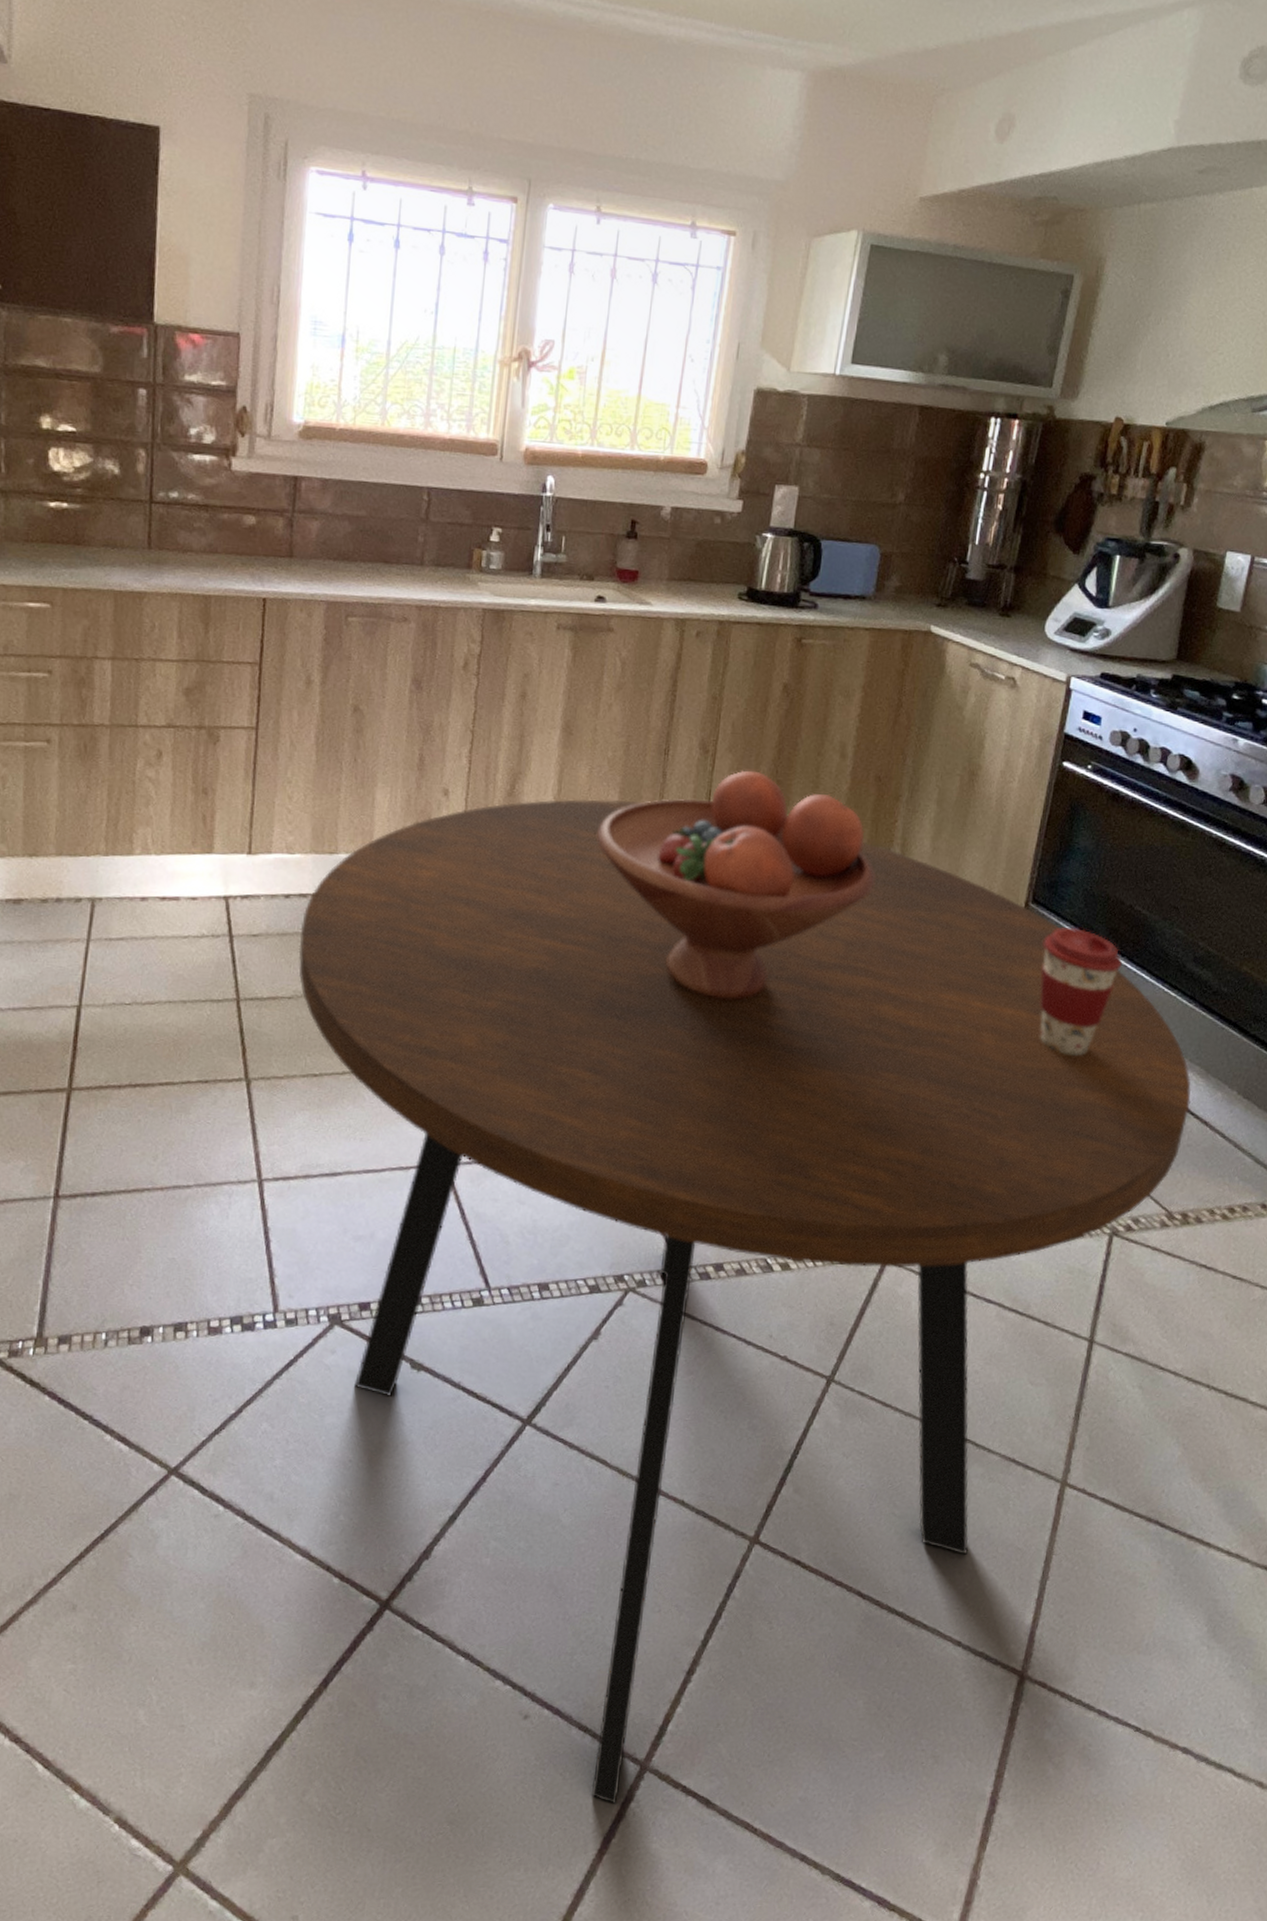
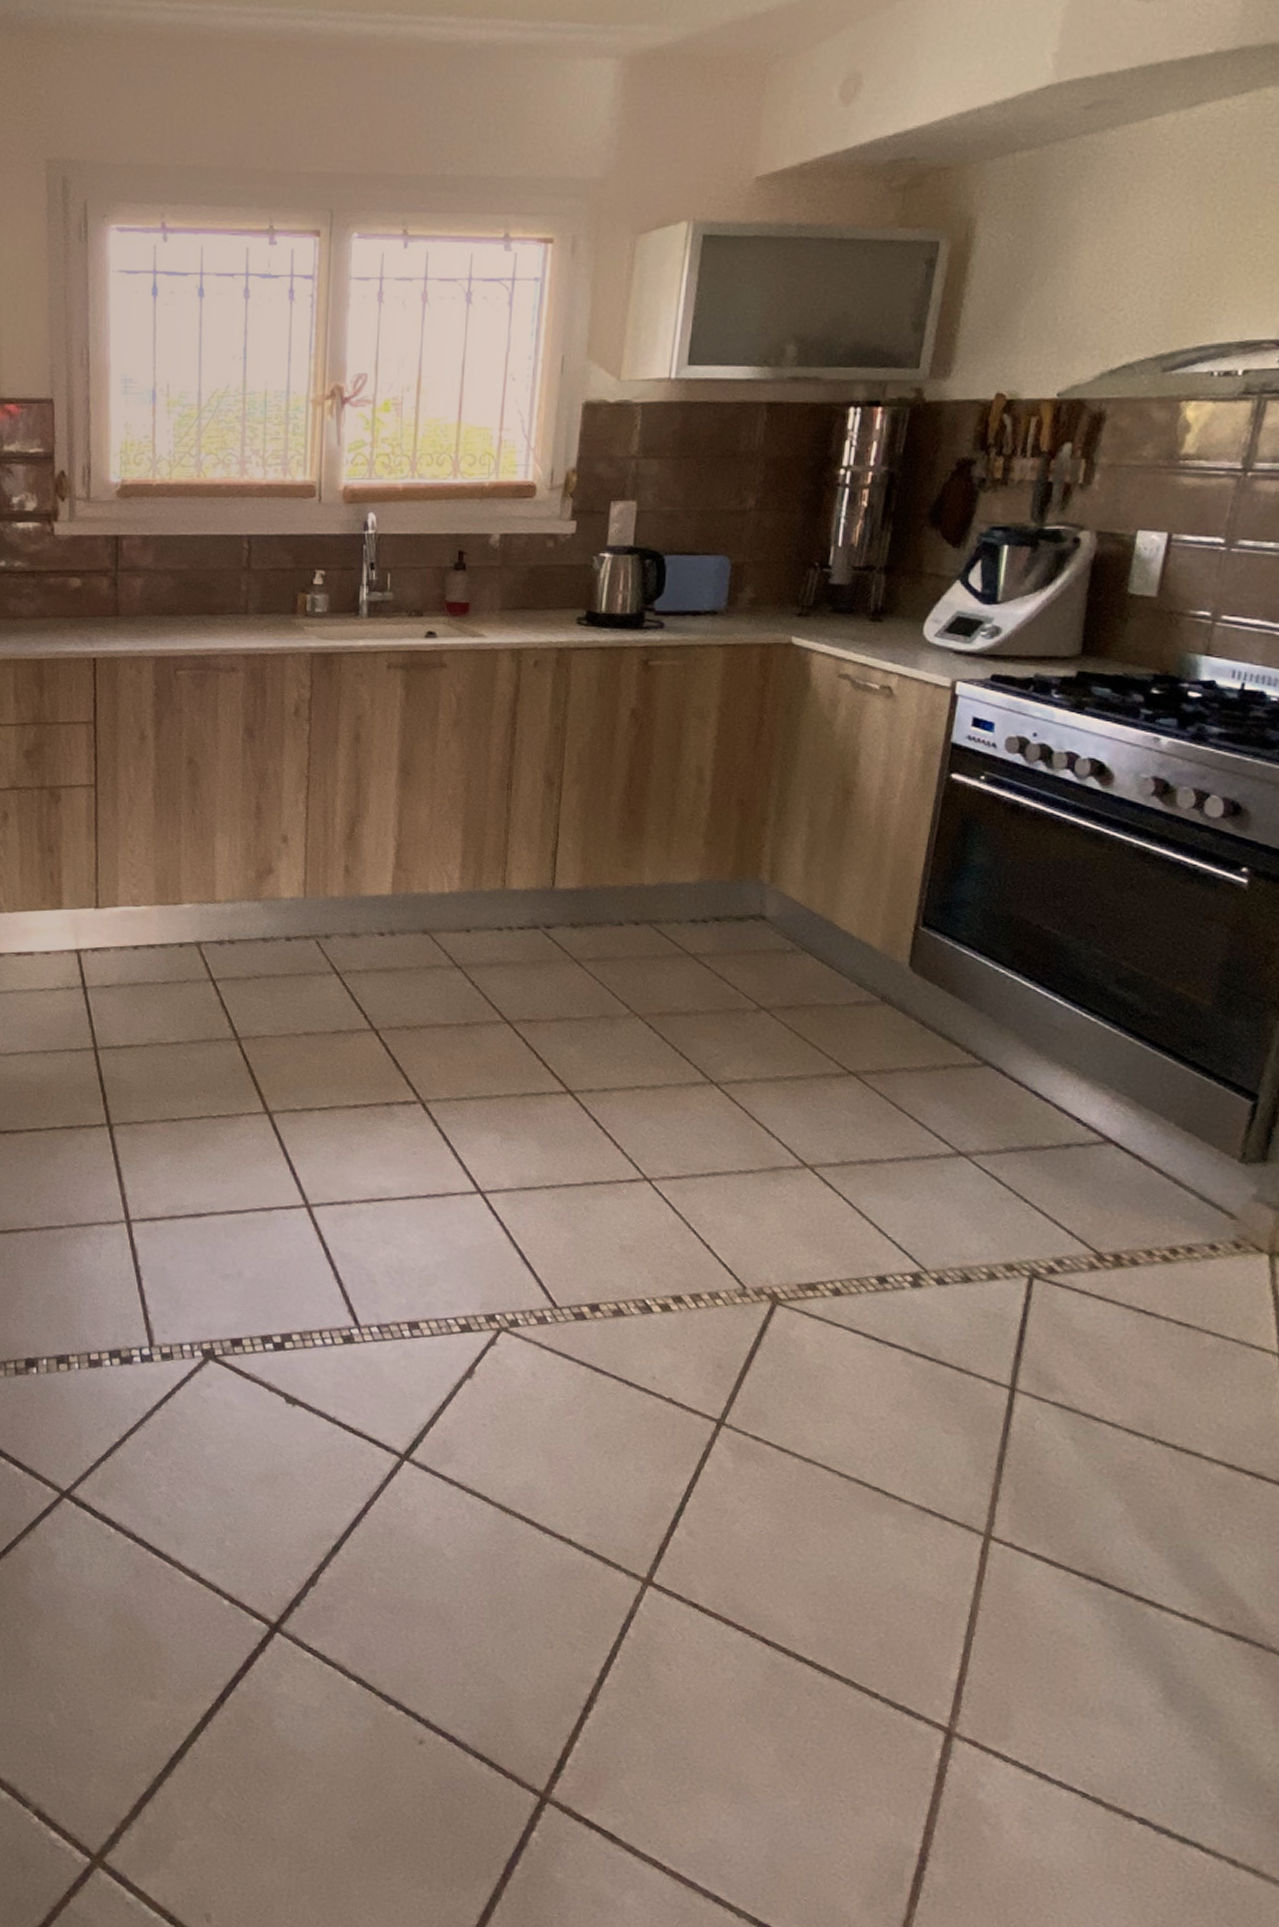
dining table: present [298,799,1191,1805] -> none [150,838,1119,1833]
fruit bowl: present [597,770,876,1001] -> none [441,801,743,1038]
coffee cup: present [1040,927,1122,1056] -> none [936,950,1031,1088]

